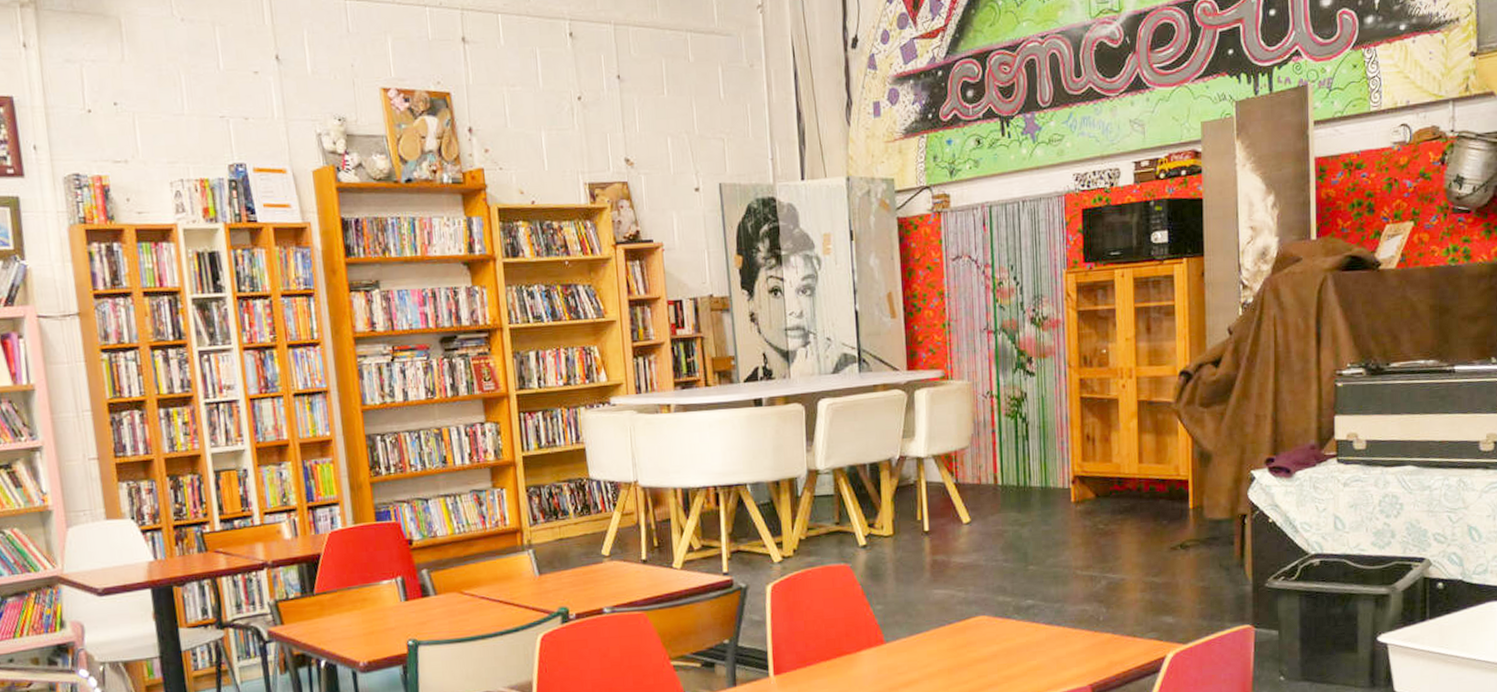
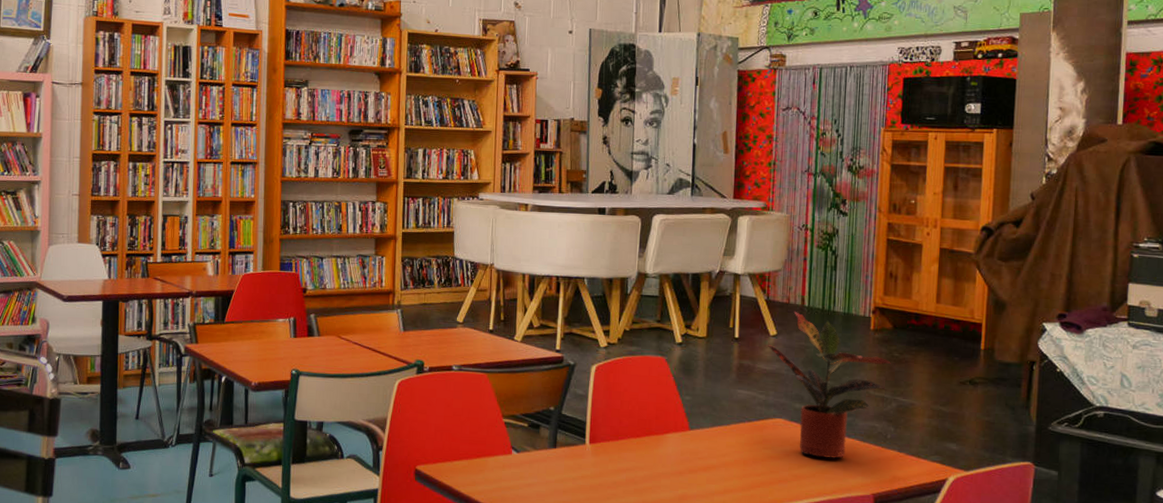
potted plant: none [962,492,1096,653] -> present [768,311,891,459]

